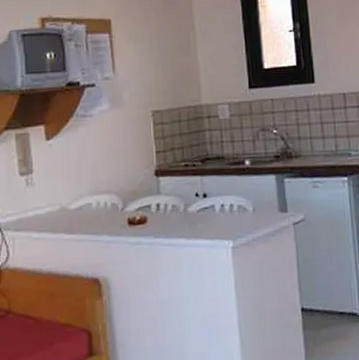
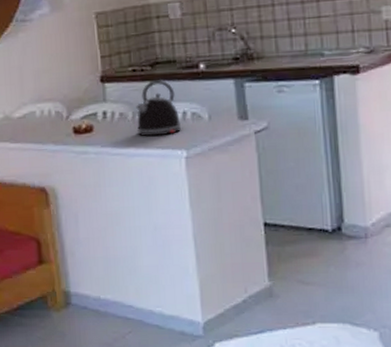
kettle: none [187,173,229,228] -> present [136,79,182,137]

